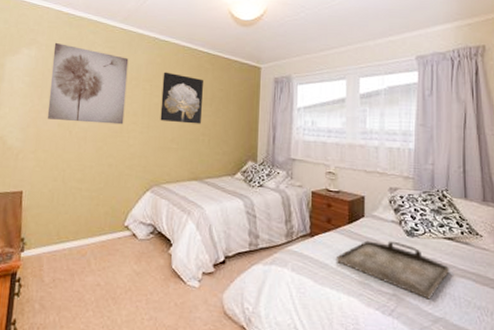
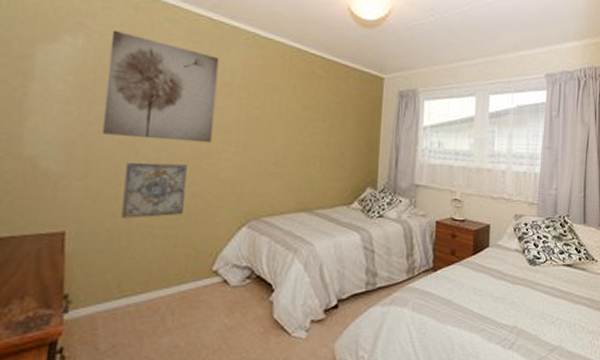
wall art: none [60,139,106,183] -> present [121,162,187,219]
wall art: present [160,72,203,124] -> none [260,77,315,144]
serving tray: present [335,240,450,300] -> none [458,271,568,329]

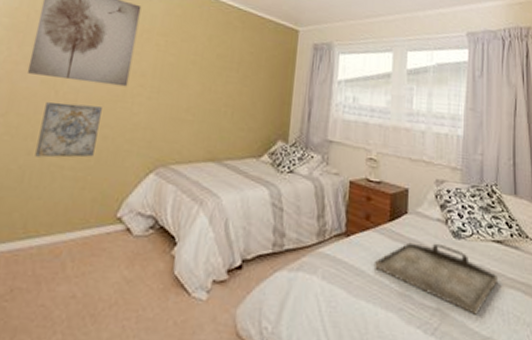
serving tray: none [458,271,568,329] -> present [373,242,499,315]

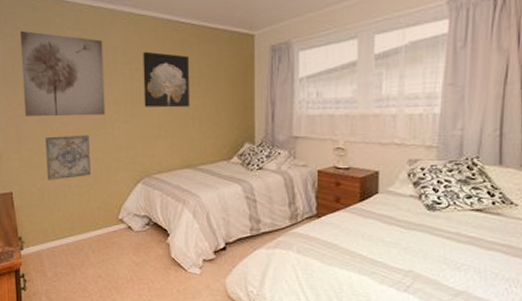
wall art: none [174,26,231,93] -> present [142,51,189,108]
serving tray: present [373,242,499,315] -> none [345,216,477,274]

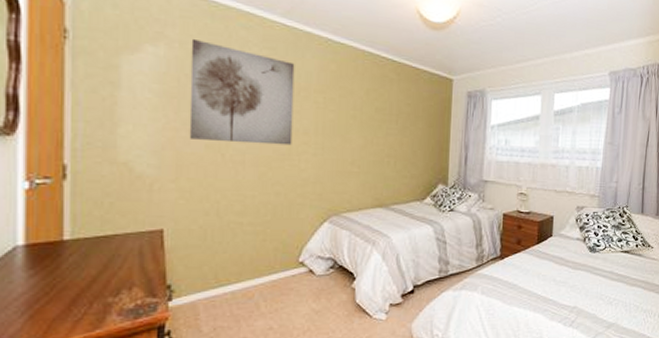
wall art: present [45,135,91,180] -> none [213,164,270,217]
wall art: present [142,51,189,108] -> none [337,81,388,144]

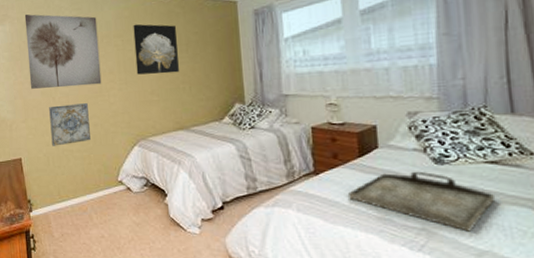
wall art: none [213,164,270,217] -> present [49,103,91,146]
wall art: none [337,81,388,144] -> present [133,24,179,75]
serving tray: none [524,257,624,308] -> present [347,171,496,232]

